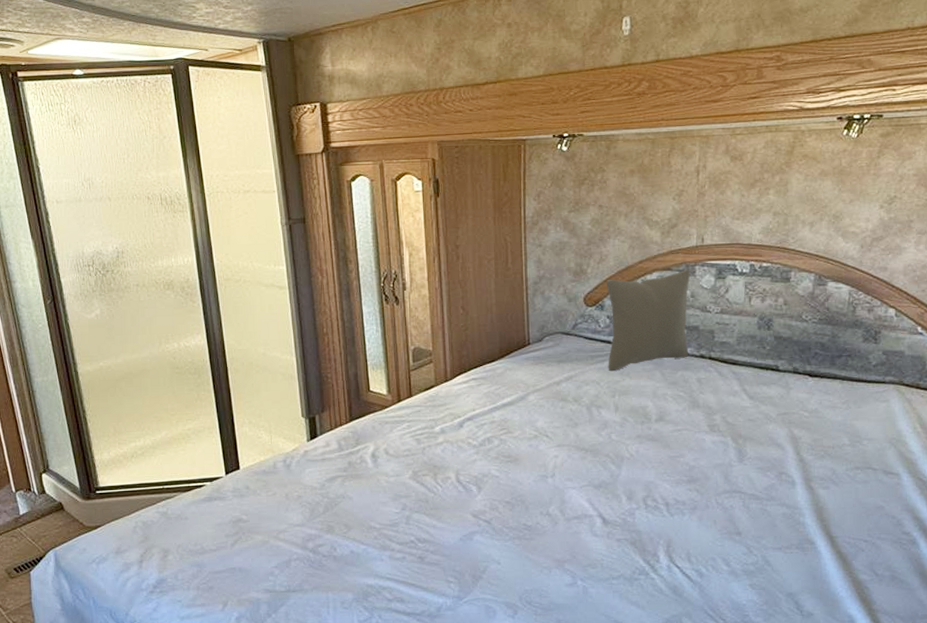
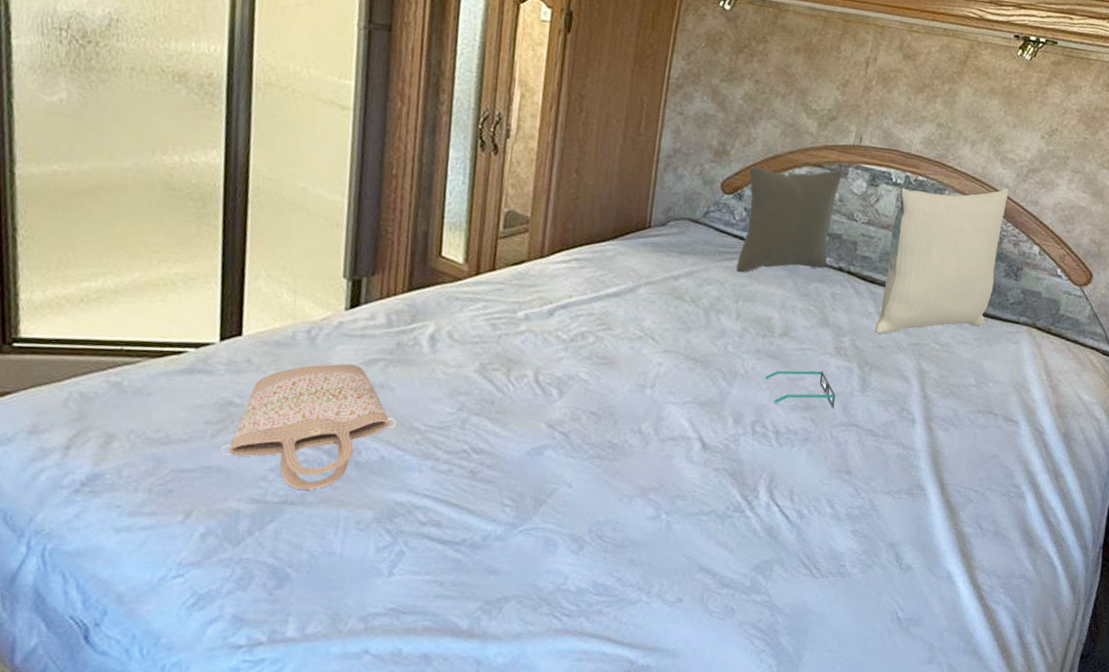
shopping bag: none [239,482,358,580] -> present [220,363,396,490]
glasses: none [649,447,716,479] -> present [765,370,836,408]
pillow: none [743,260,855,409] -> present [875,188,1009,334]

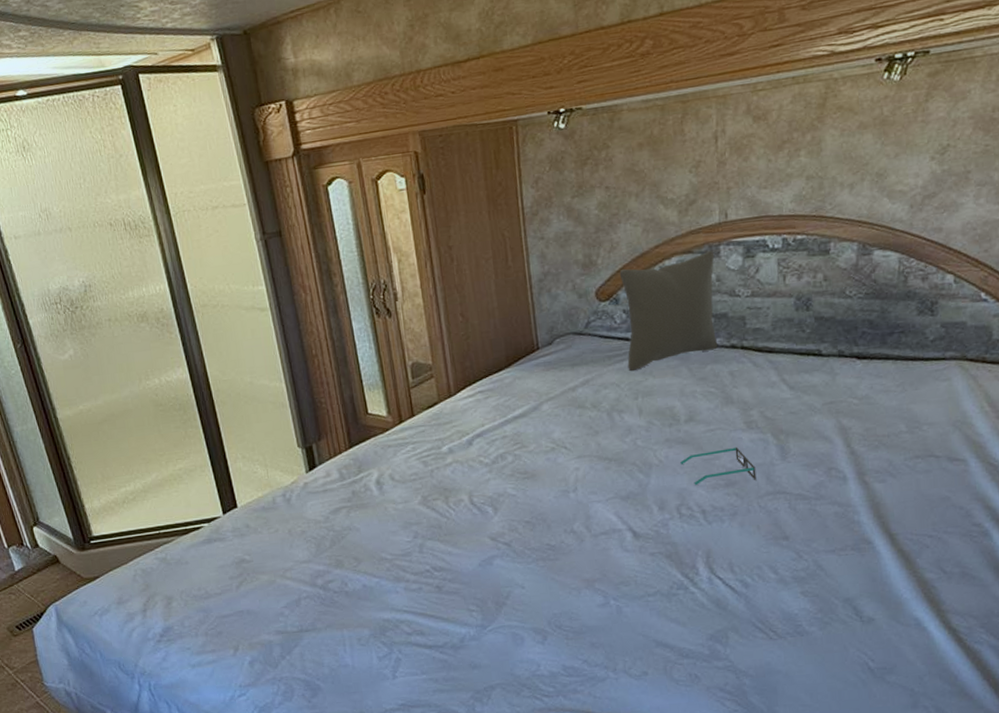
shopping bag: present [220,363,396,490] -> none [245,515,368,619]
pillow: present [875,188,1009,334] -> none [779,222,907,401]

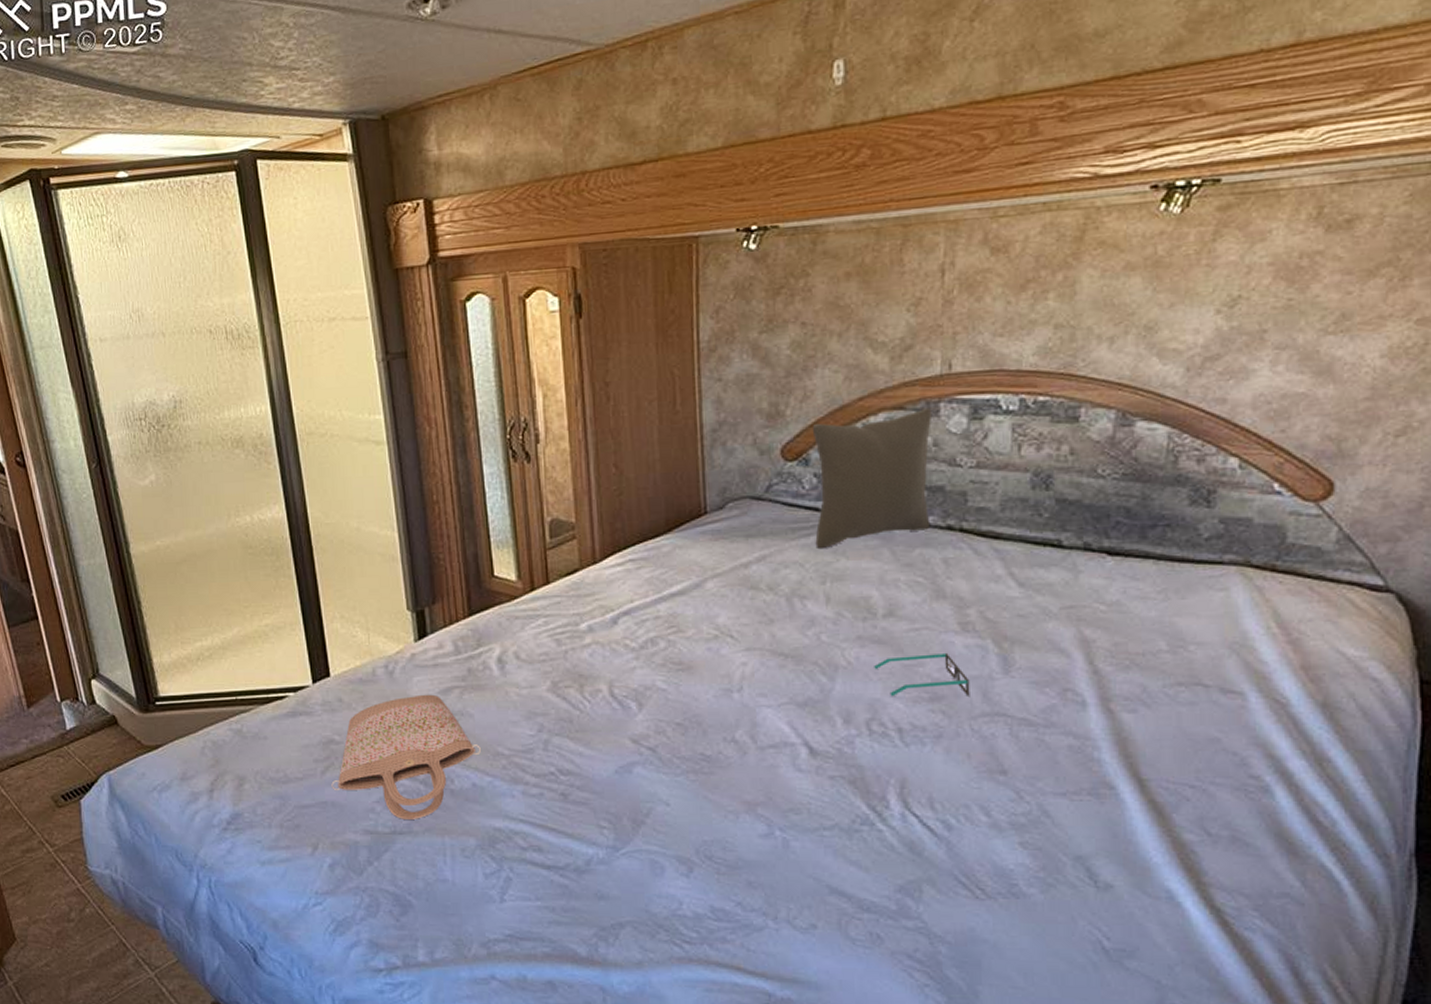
shopping bag: none [245,515,368,619] -> present [331,694,481,819]

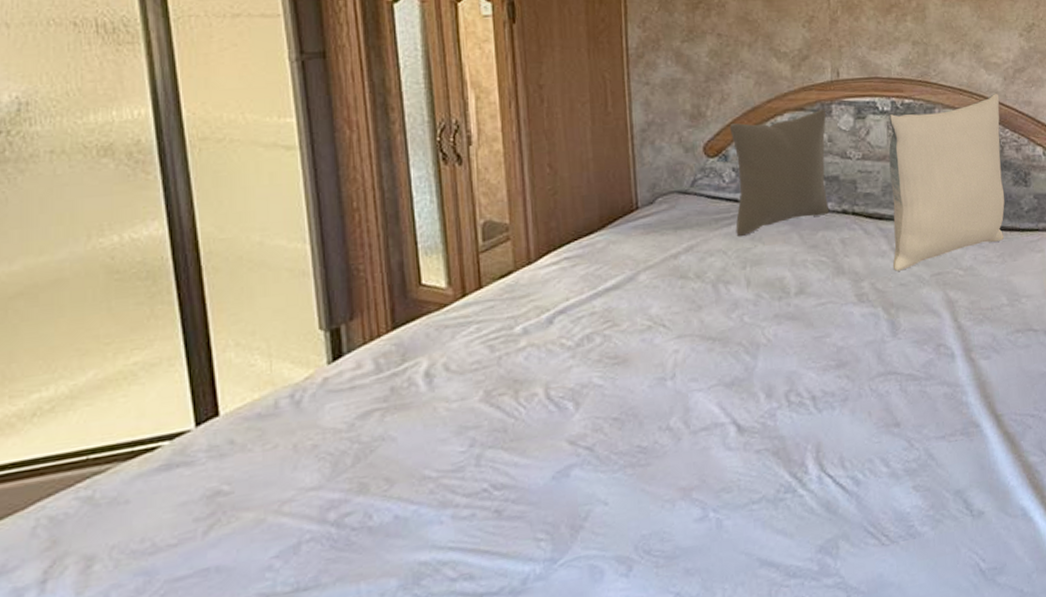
shopping bag: present [331,694,481,819] -> none [216,421,404,573]
glasses: present [874,652,970,696] -> none [790,322,868,367]
pillow: none [1009,389,1178,600] -> present [888,94,1005,271]

